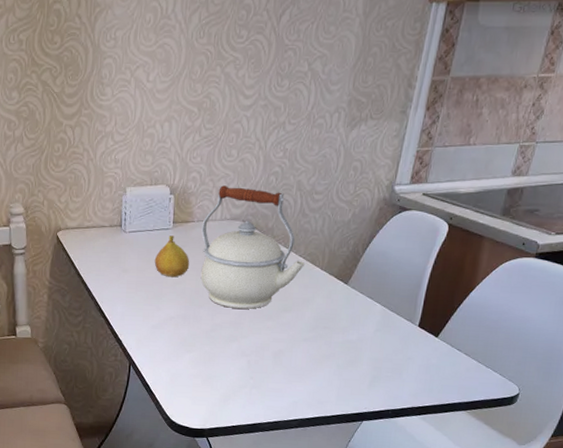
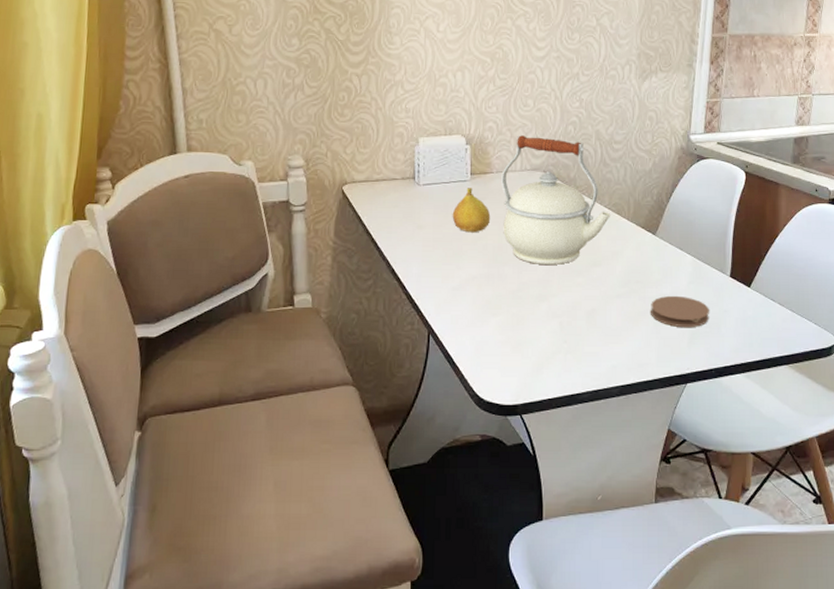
coaster: none [335,341,394,372] -> present [651,295,710,327]

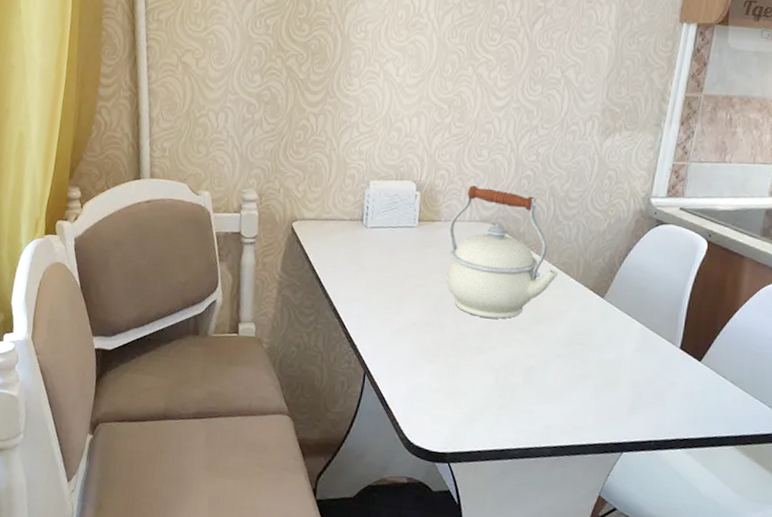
fruit: present [452,188,491,233] -> none [396,234,435,280]
coaster: present [651,295,710,327] -> none [591,361,655,397]

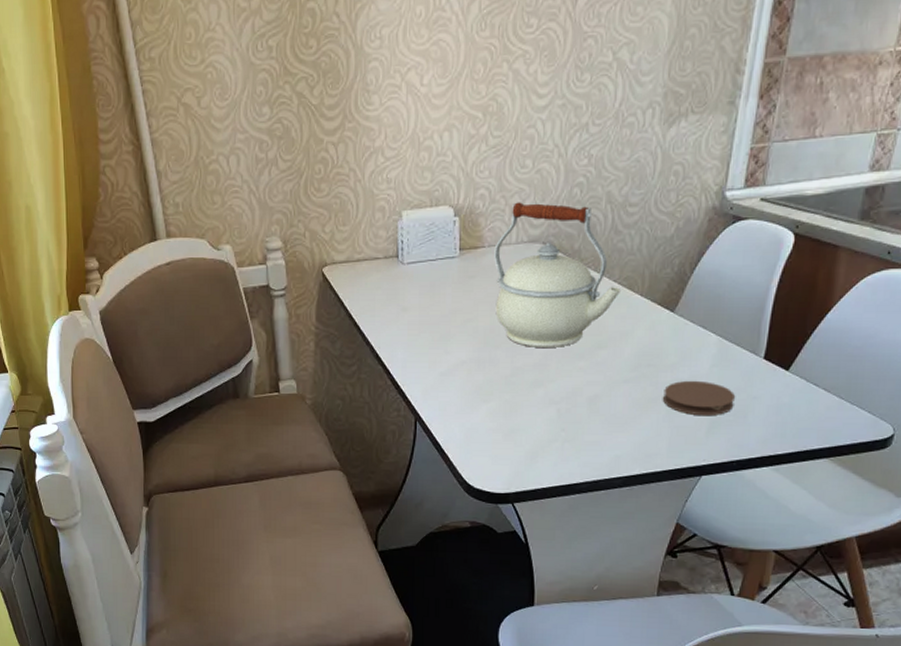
coaster: none [591,361,655,397] -> present [663,380,736,415]

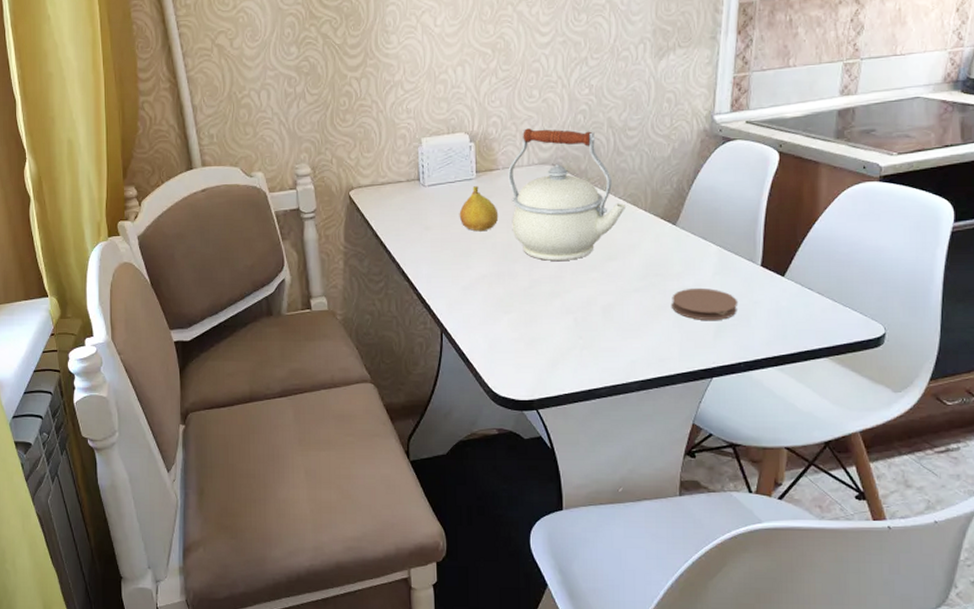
fruit: none [439,265,482,314] -> present [459,186,499,232]

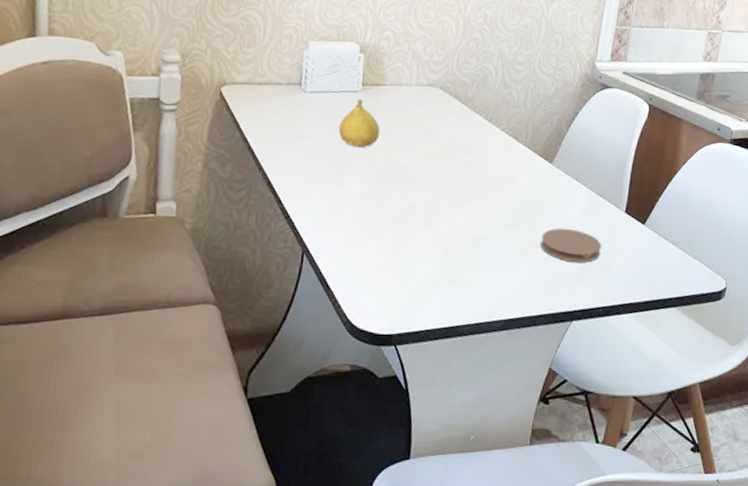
kettle: present [508,128,627,261] -> none [392,47,508,188]

